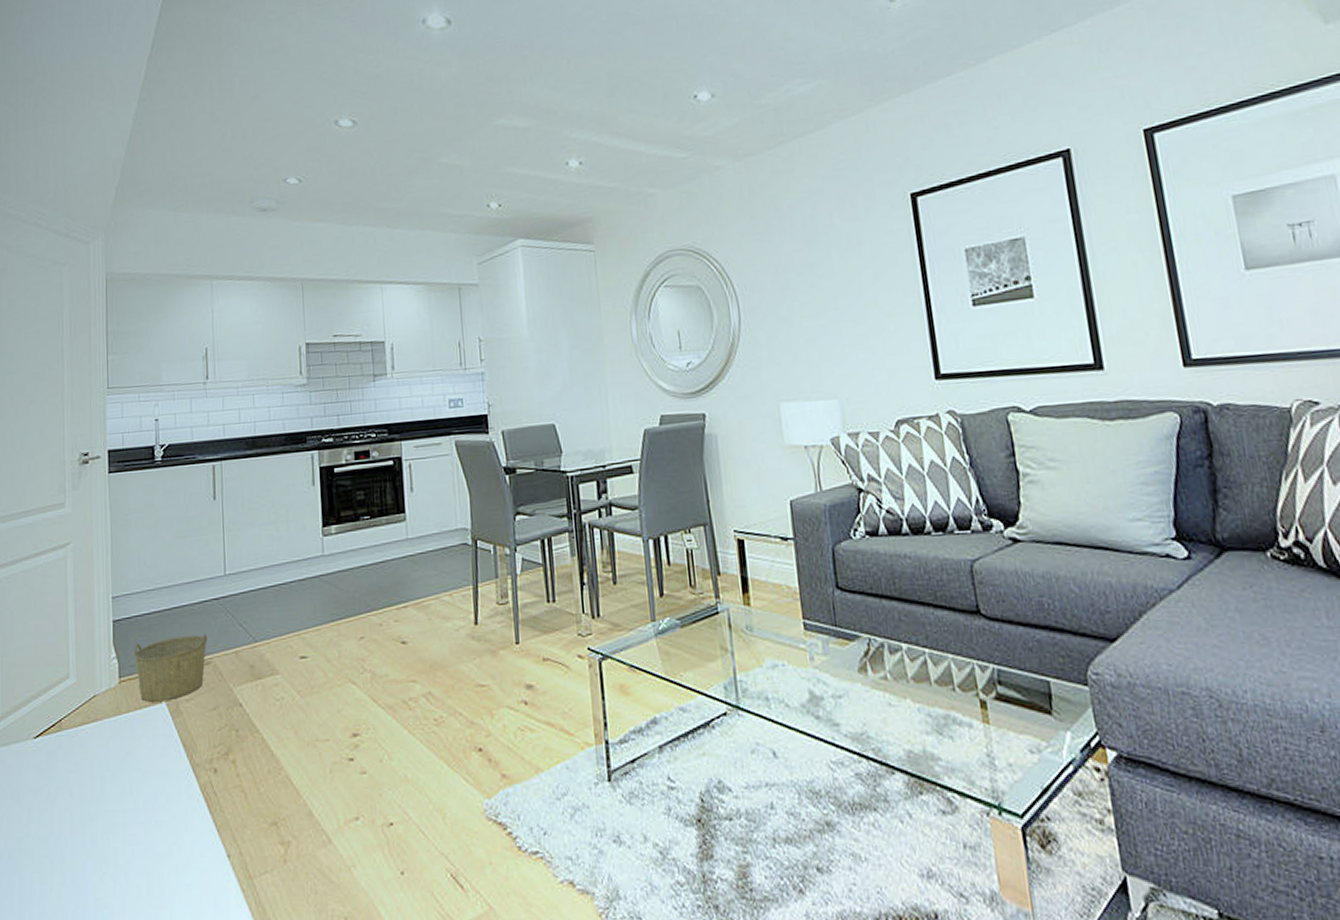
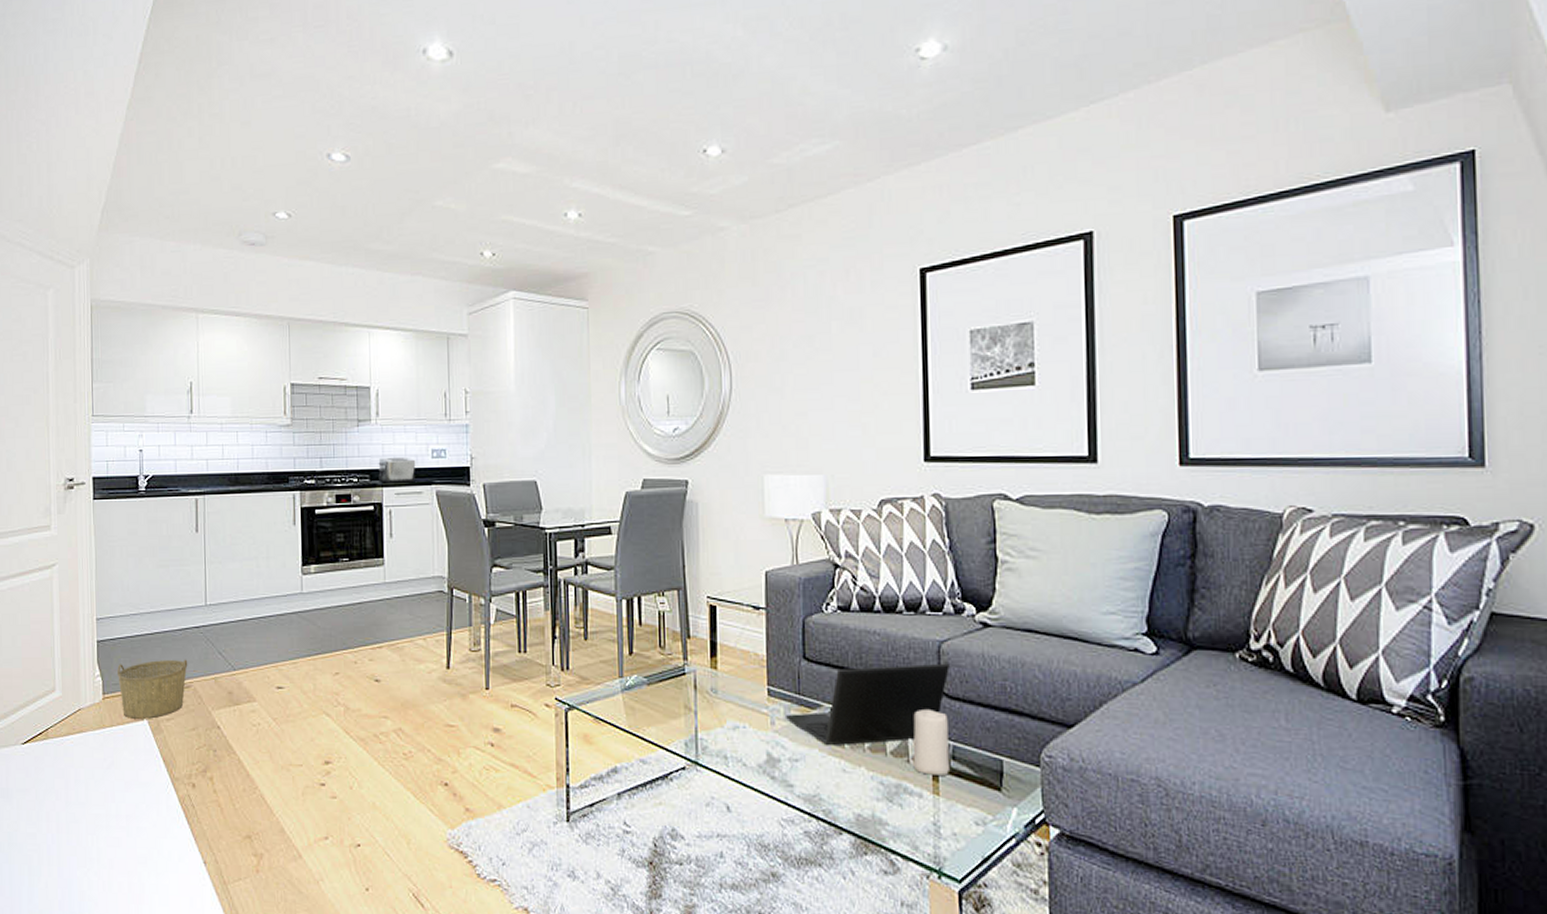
toaster: none [396,408,434,438] -> present [378,456,416,485]
laptop: none [825,582,985,680] -> present [786,663,950,746]
candle: none [953,631,997,703] -> present [913,708,949,776]

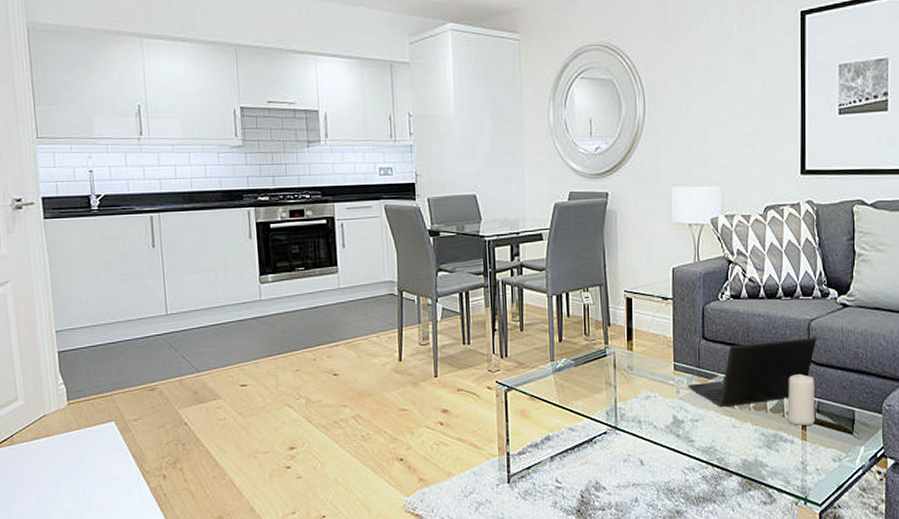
basket: present [117,659,188,719] -> none [81,364,152,421]
toaster: present [378,456,416,485] -> none [329,174,365,200]

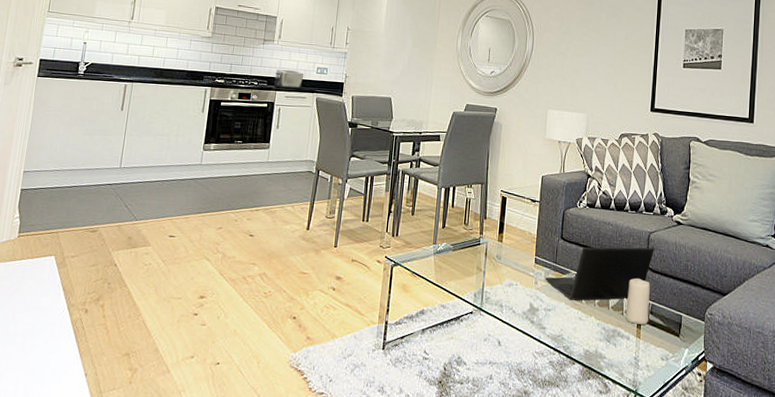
toaster: none [329,174,365,200] -> present [274,69,304,90]

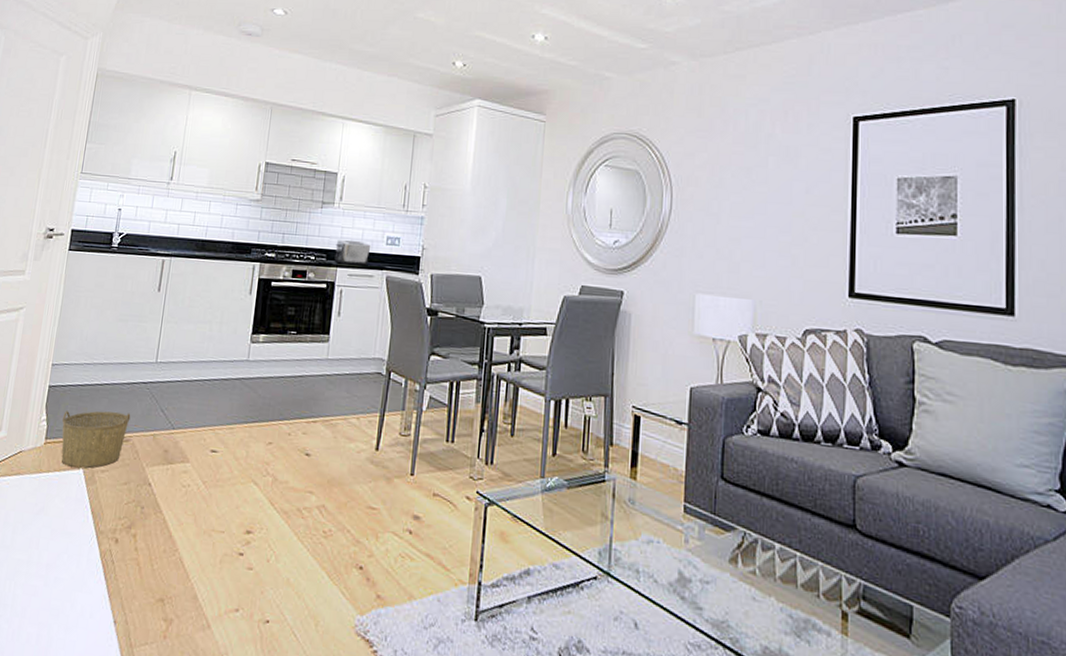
basket: none [34,208,98,255] -> present [61,411,131,469]
laptop: present [545,247,654,301] -> none [700,493,864,575]
candle: present [625,278,650,325] -> none [823,543,860,616]

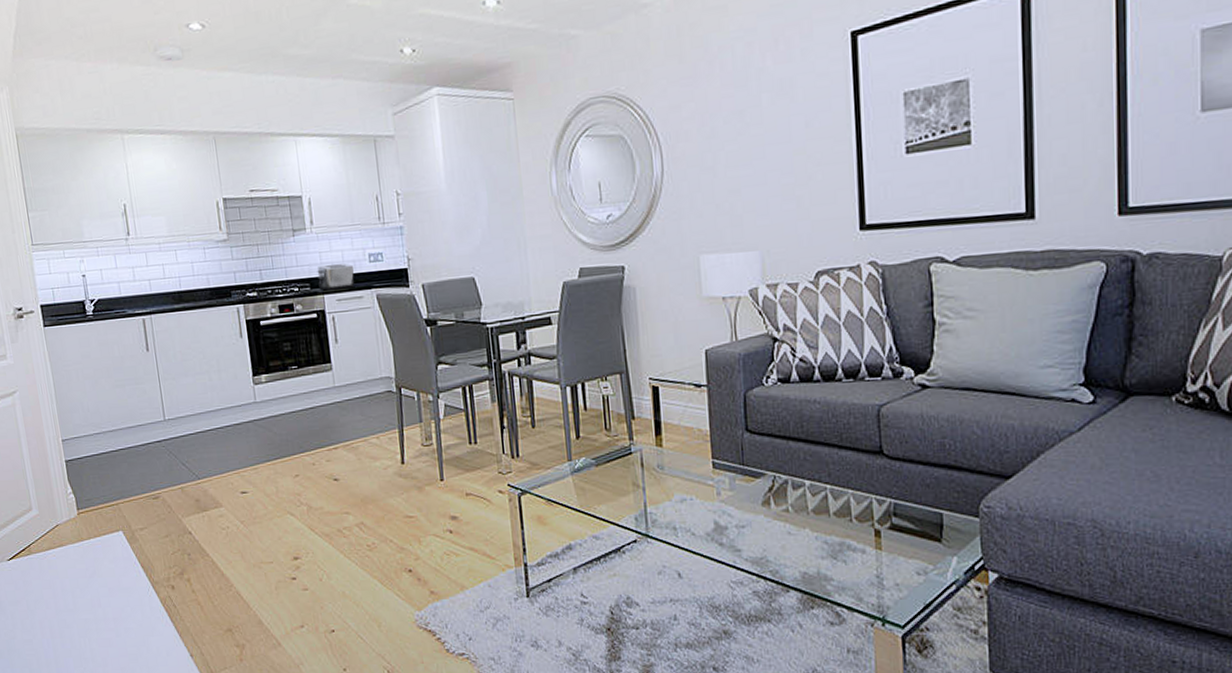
basket: present [61,411,131,469] -> none [88,472,155,531]

